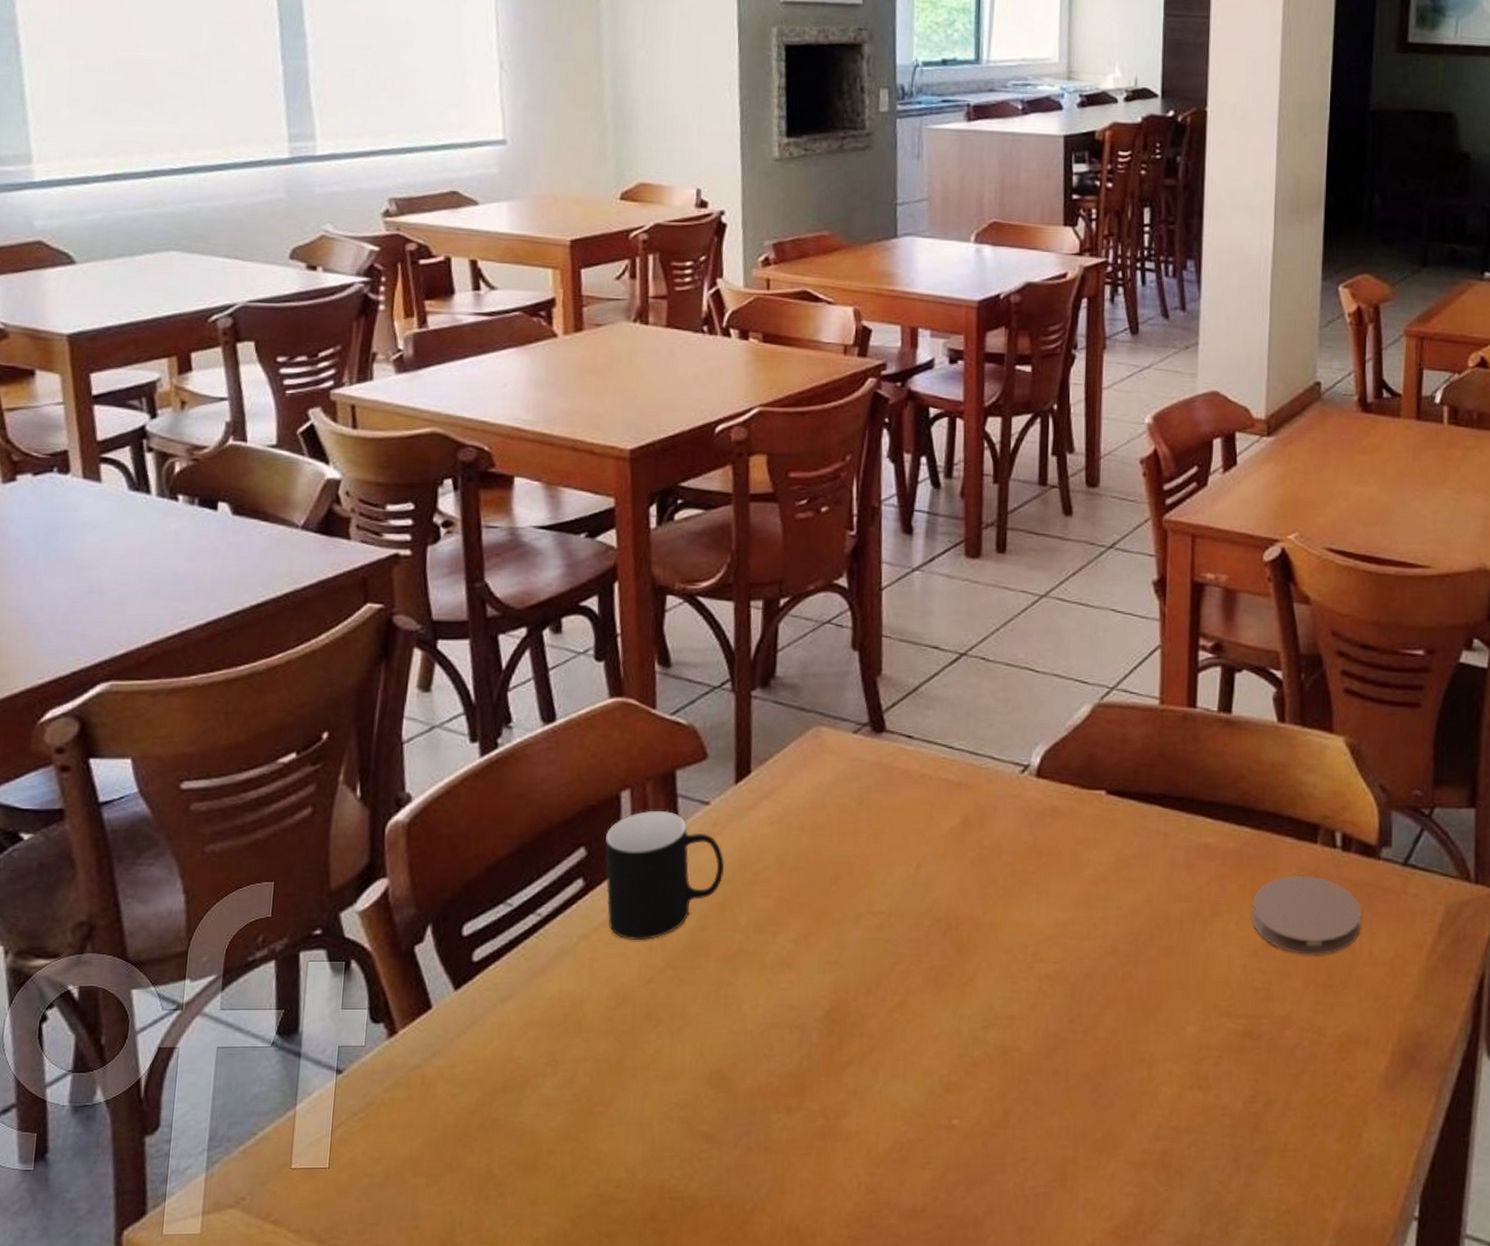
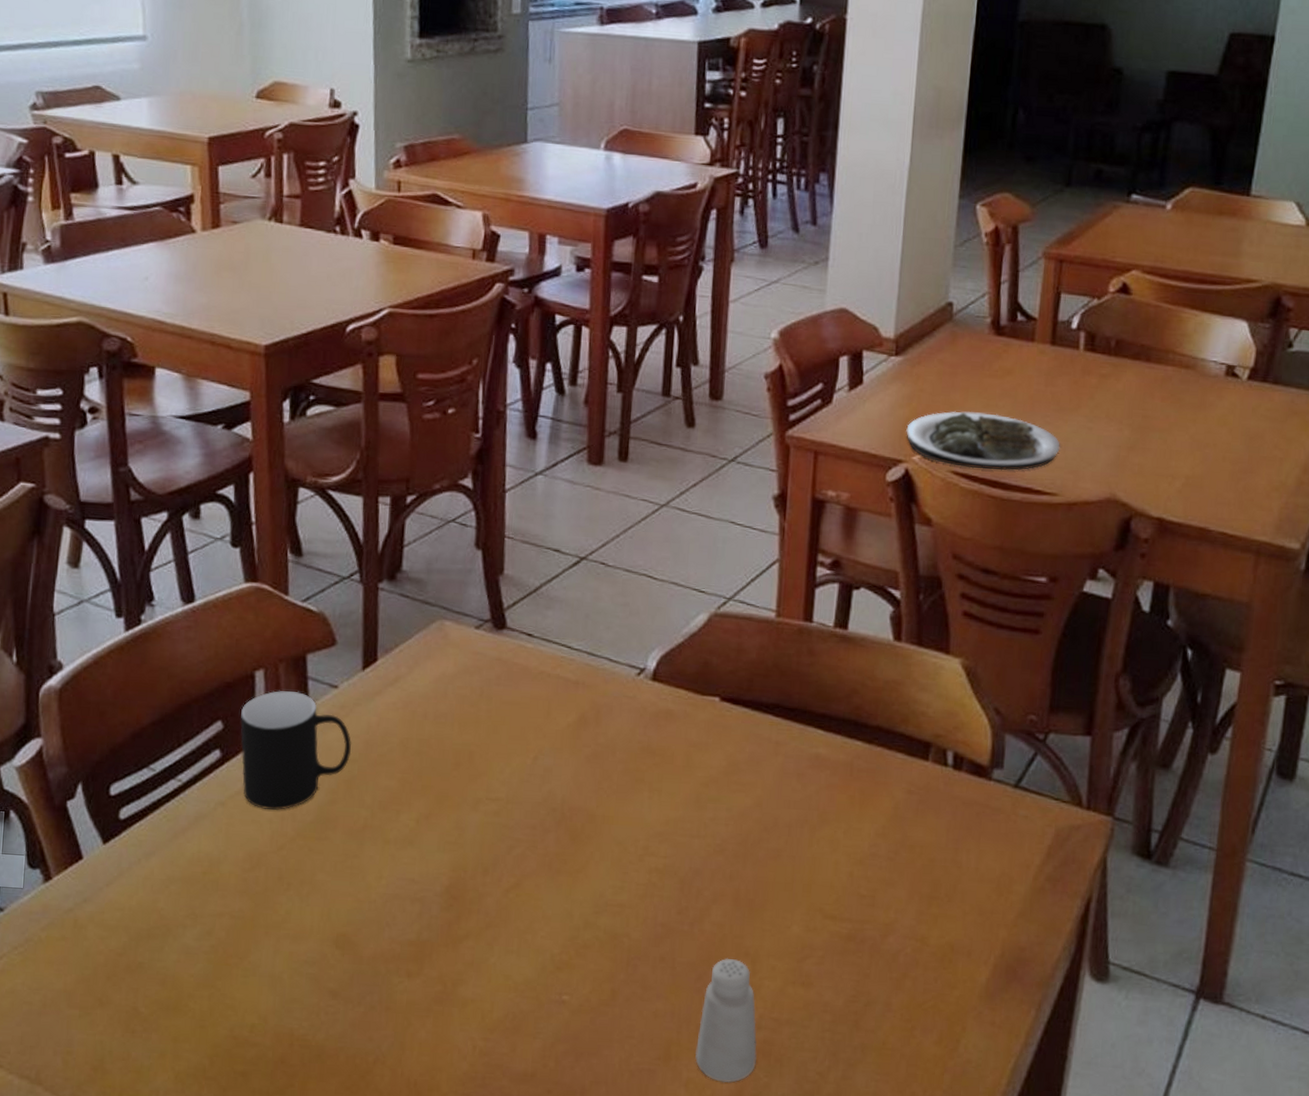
saltshaker: none [1093,1065,1156,1200] -> present [695,958,757,1083]
coaster: present [1252,875,1363,956] -> none [860,790,971,868]
plate: none [1281,488,1430,546] -> present [906,411,1060,471]

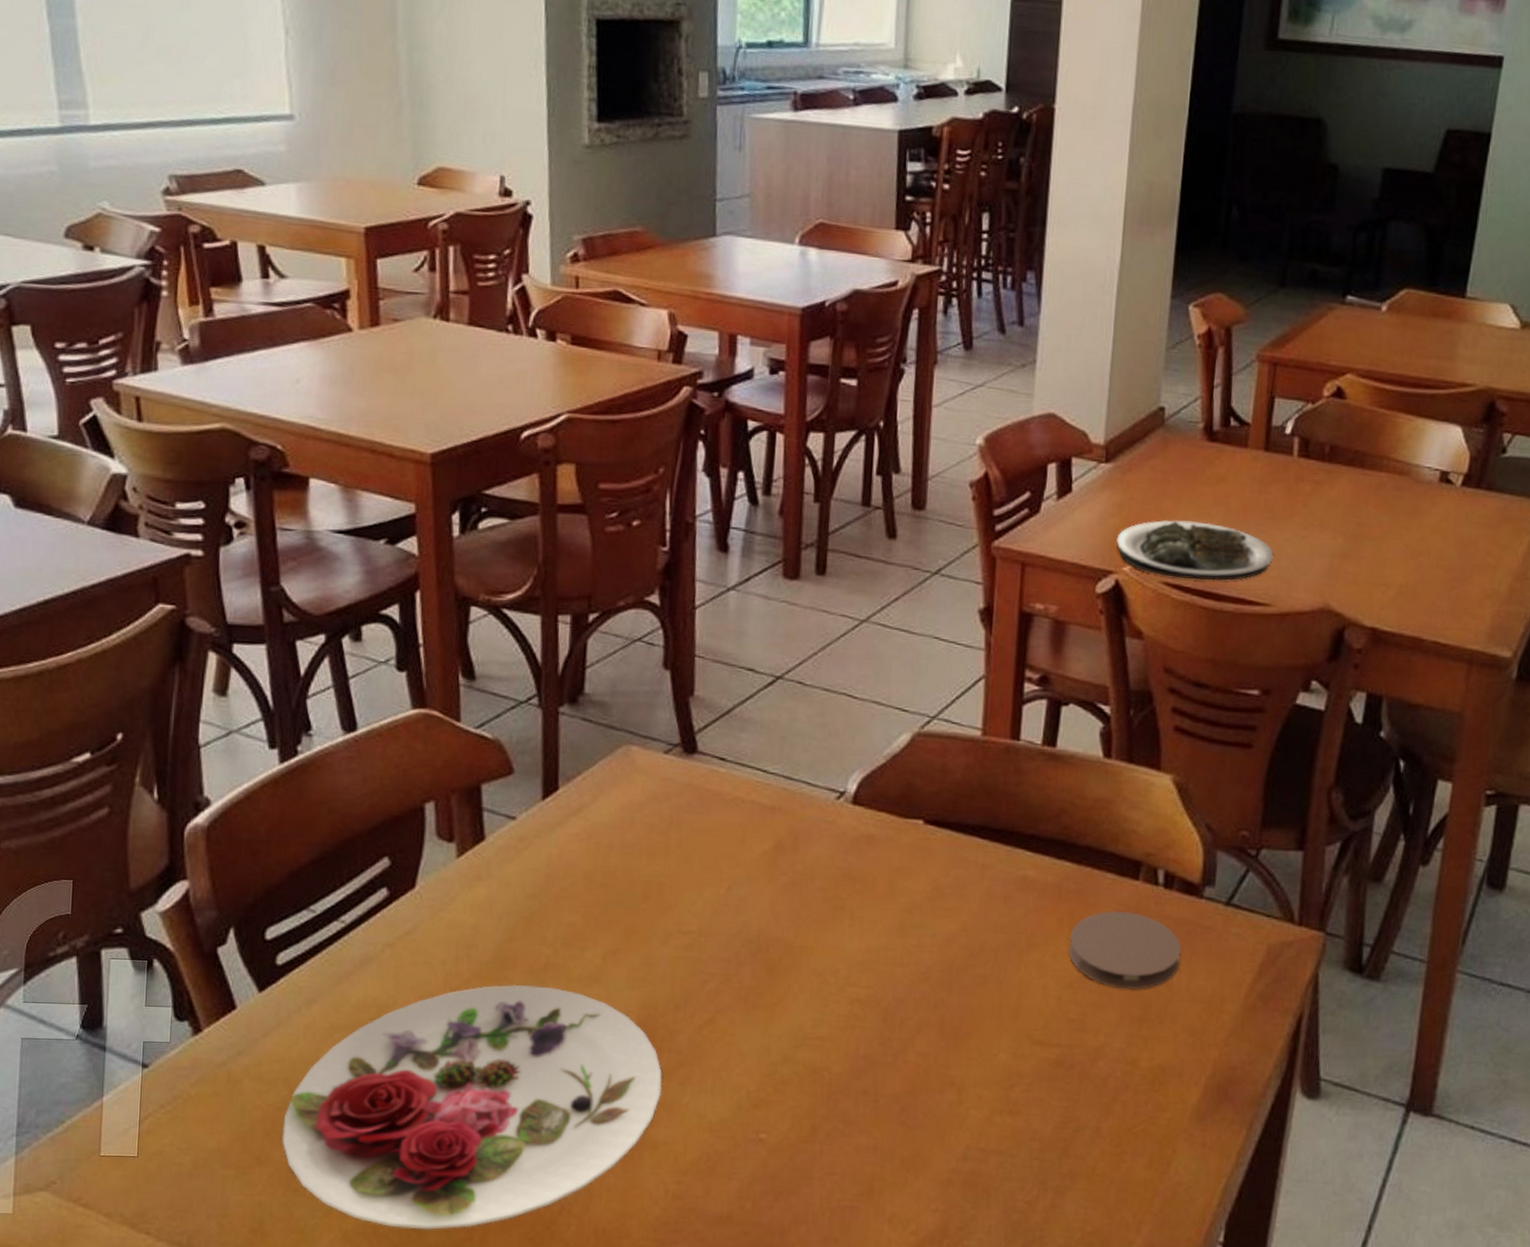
plate: none [122,844,471,1075] -> present [282,984,663,1230]
cup: present [240,690,352,810] -> none [409,823,532,950]
saltshaker: present [695,958,757,1083] -> none [899,1088,964,1216]
coaster: none [860,790,971,868] -> present [1069,910,1182,990]

